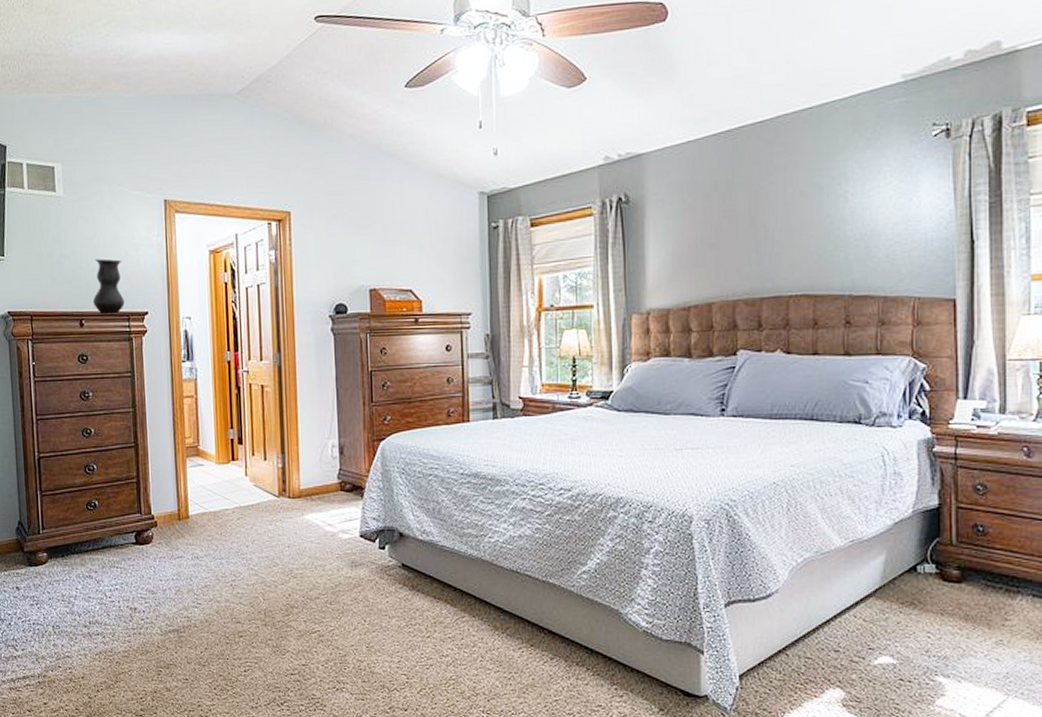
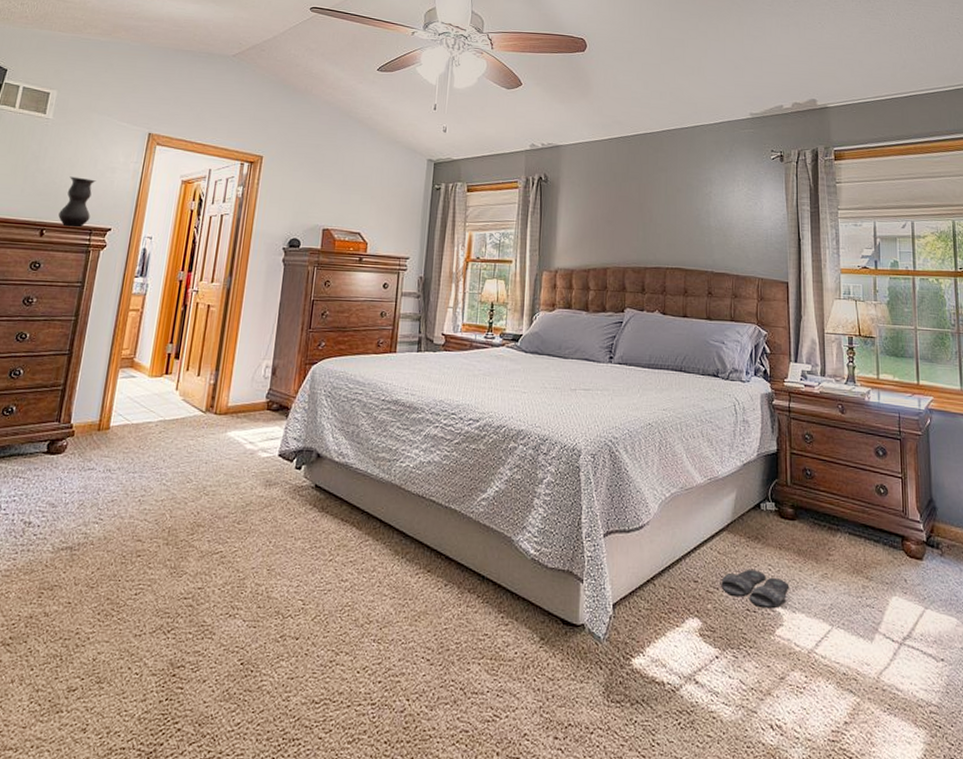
slippers: none [868,636,952,677] -> present [721,569,788,608]

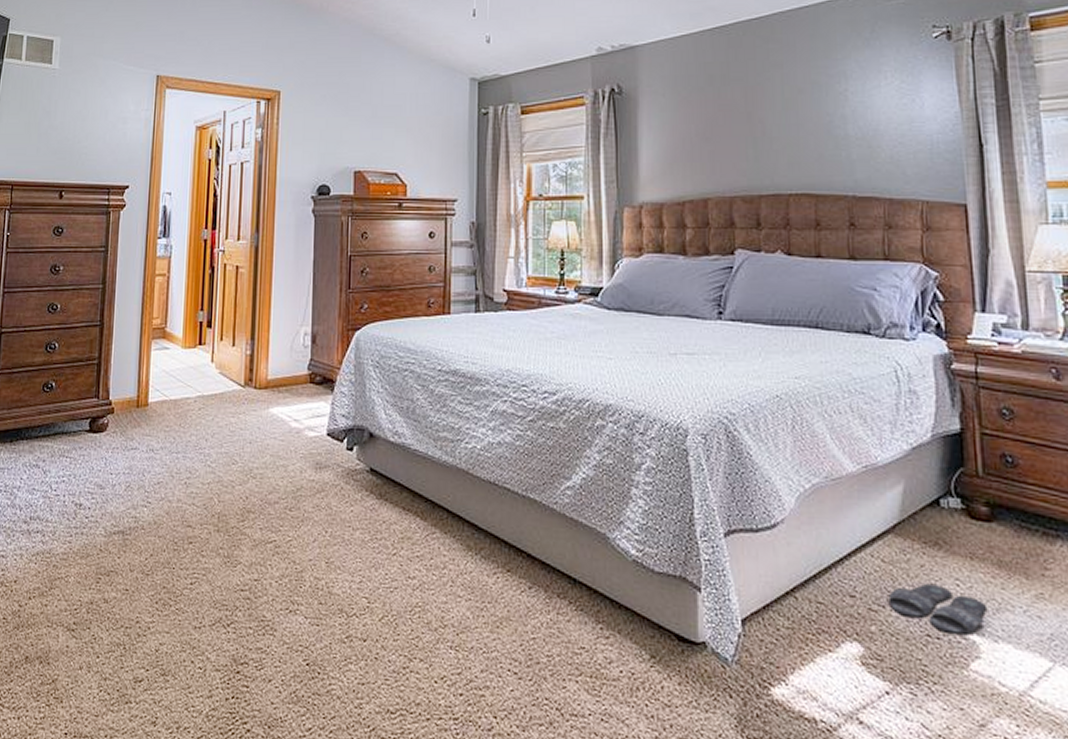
vase: present [58,176,96,227] -> none [75,131,109,187]

